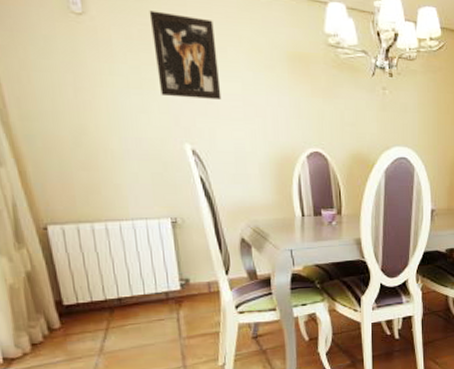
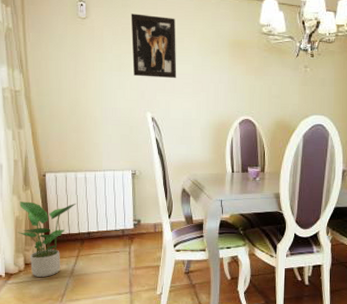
potted plant: none [11,263,98,359] -> present [17,201,77,277]

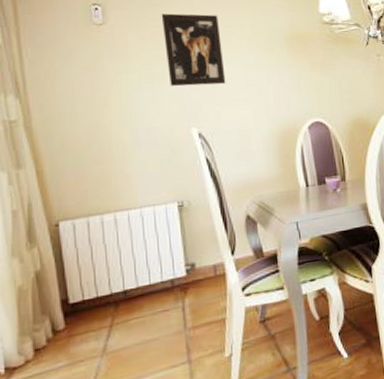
potted plant: present [17,201,77,277] -> none [20,256,105,365]

